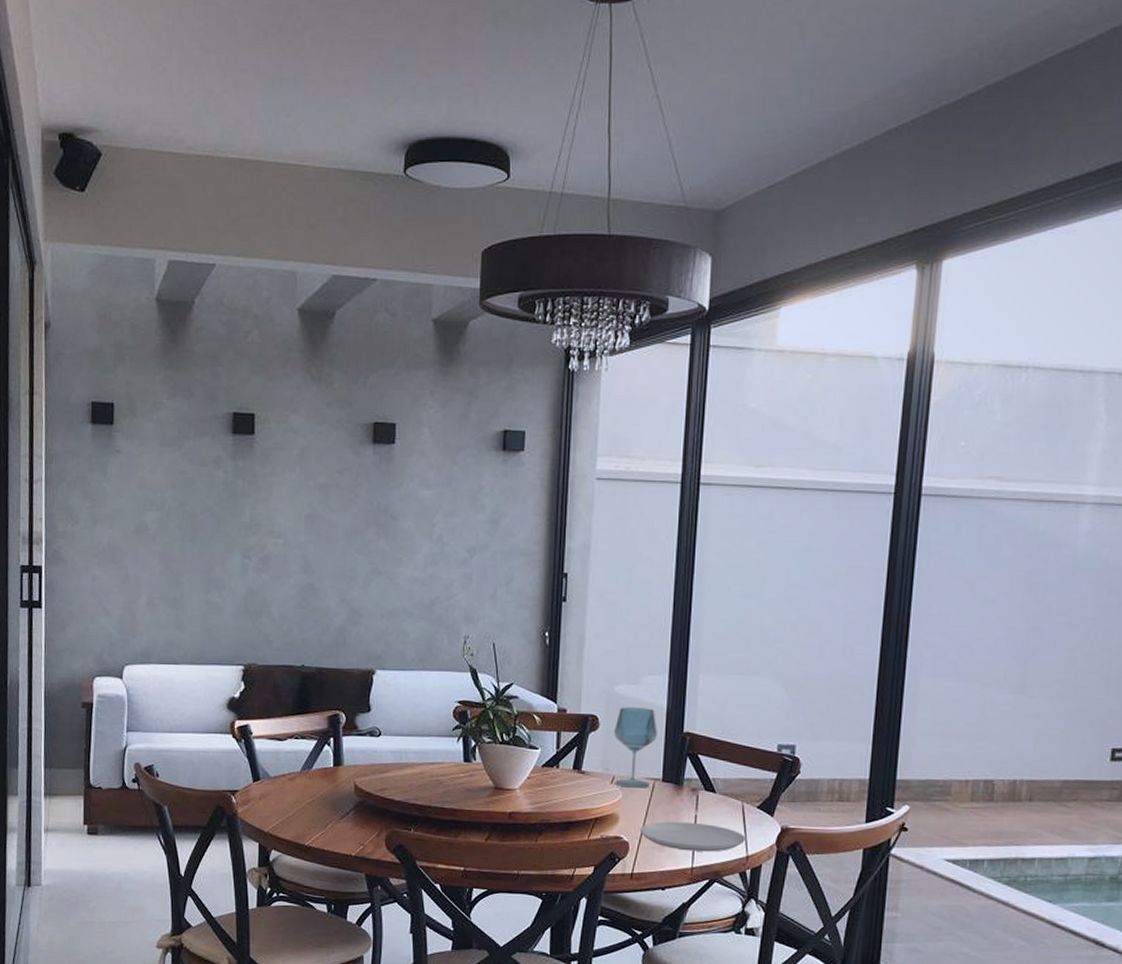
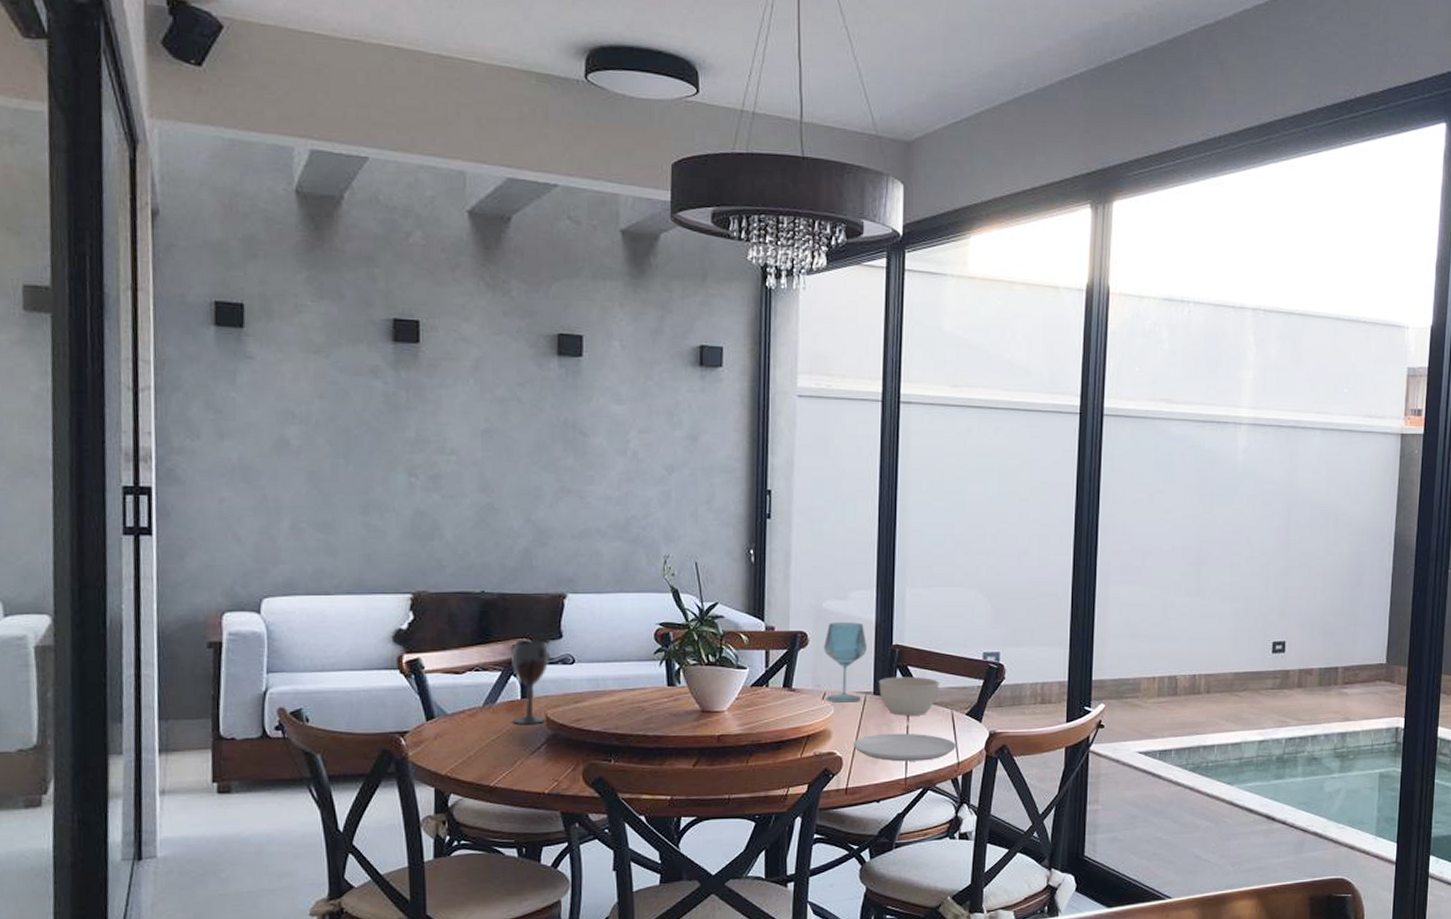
wine glass: none [326,712,359,791] -> present [512,640,550,724]
bowl: none [668,764,730,806] -> present [879,676,939,716]

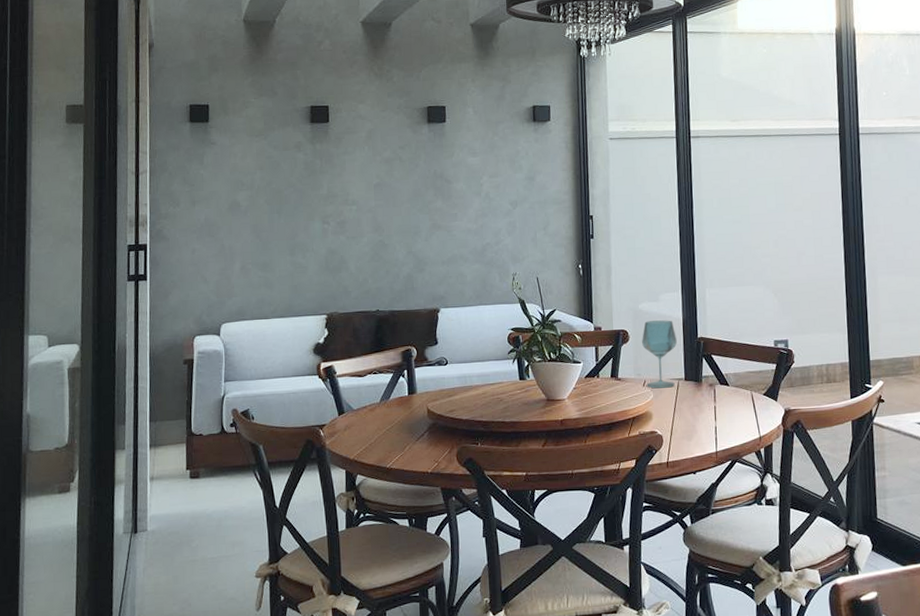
wine glass: present [512,640,550,724] -> none [400,346,429,416]
plate: present [853,733,956,762] -> none [670,412,757,438]
bowl: present [879,676,939,716] -> none [688,363,739,398]

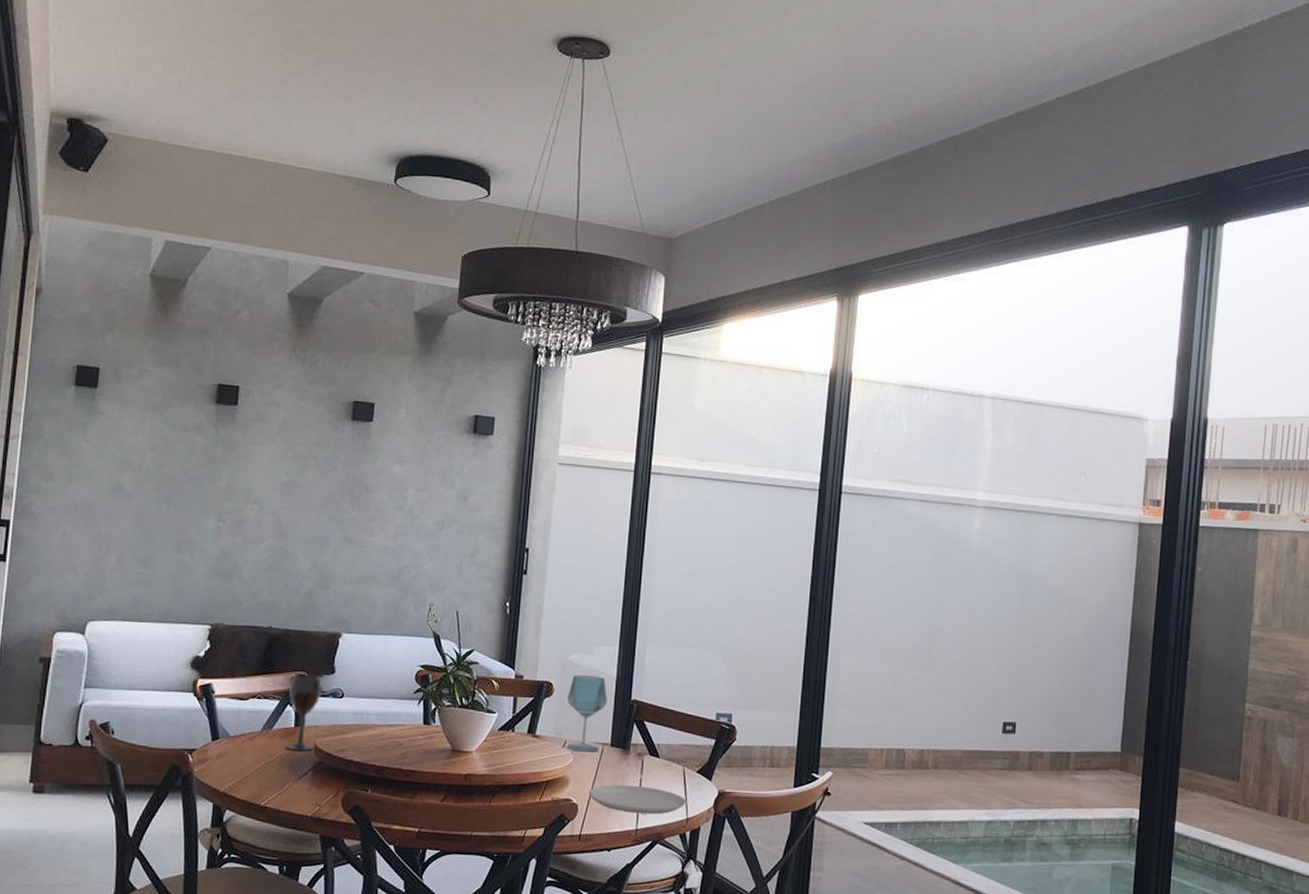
wine glass: none [400,346,429,416] -> present [286,673,322,751]
plate: none [670,412,757,438] -> present [588,784,686,815]

